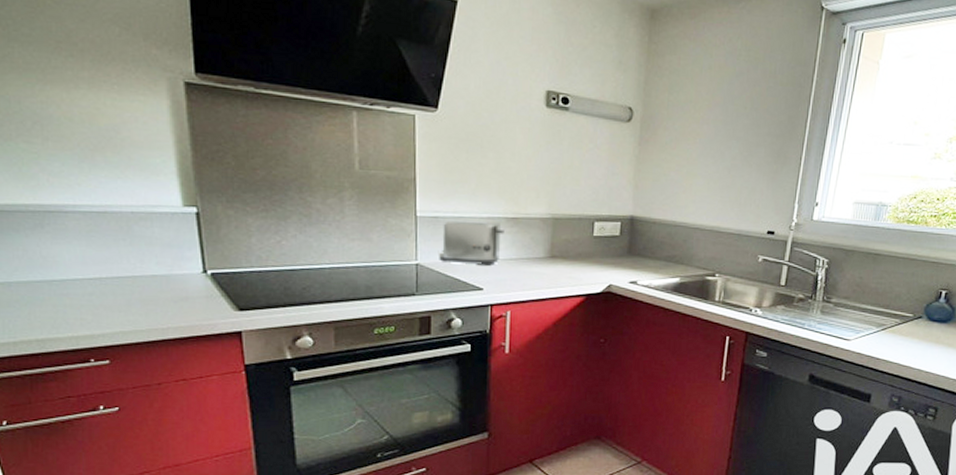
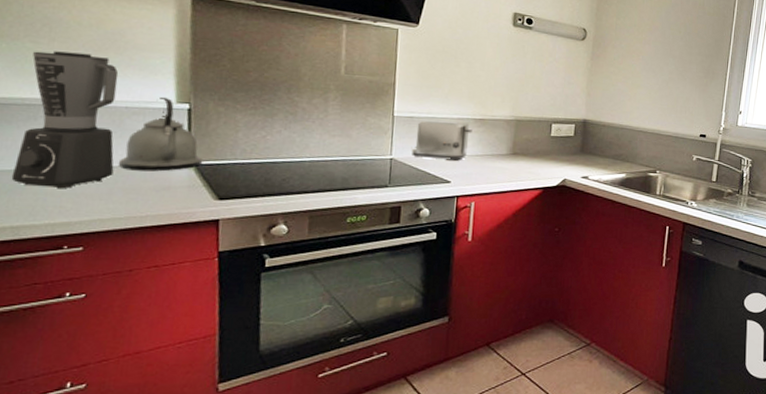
blender: none [28,152,129,301] -> present [11,51,119,189]
kettle: none [132,199,218,282] -> present [118,96,203,172]

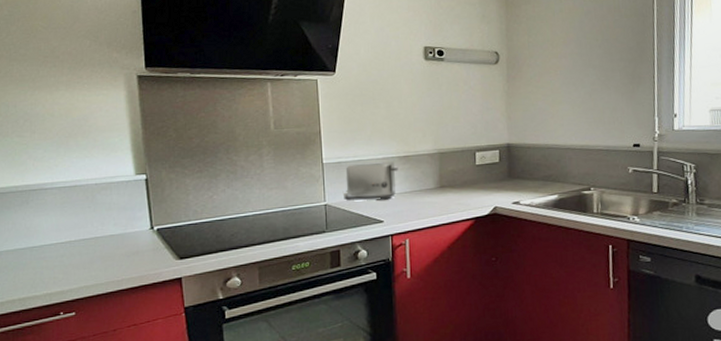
blender: present [11,51,119,189] -> none [15,140,92,262]
kettle: present [118,96,203,172] -> none [95,170,163,240]

